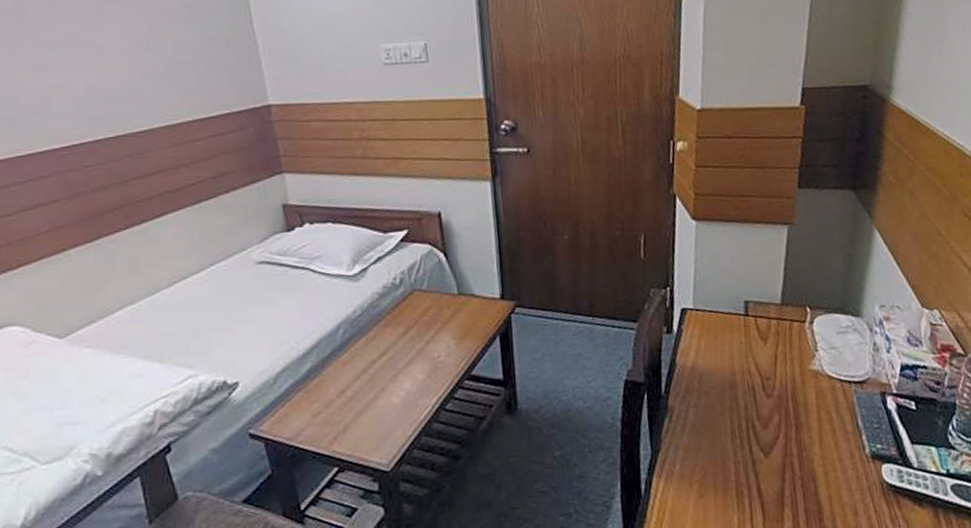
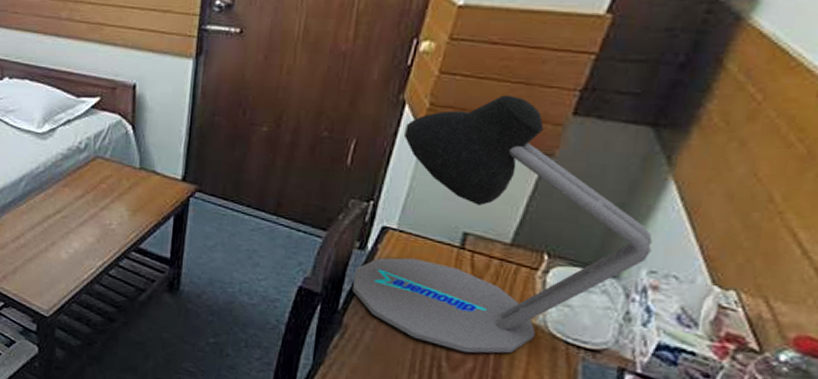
desk lamp: none [668,178,877,409] -> present [351,95,653,354]

